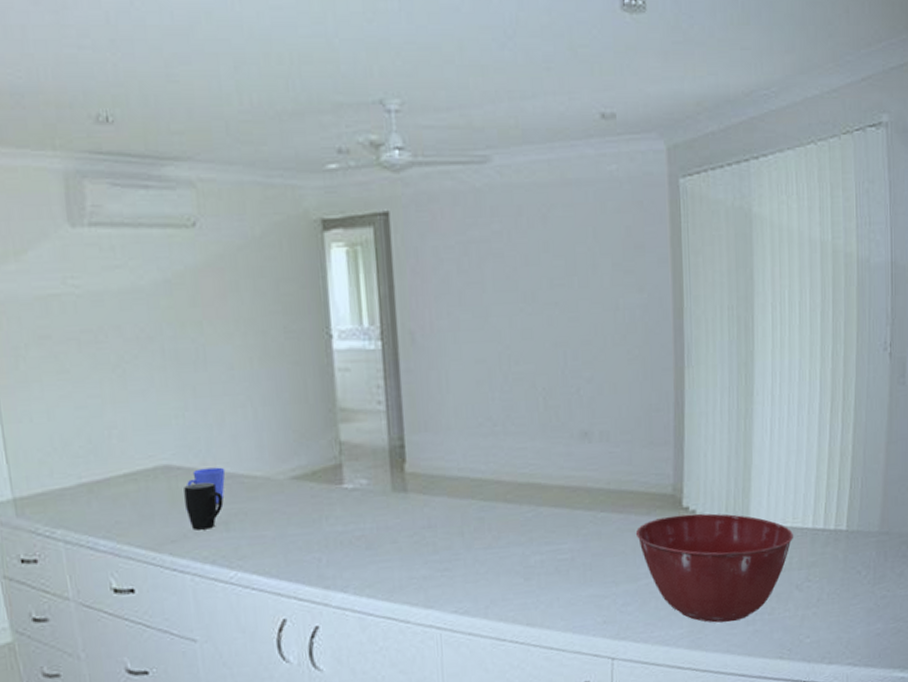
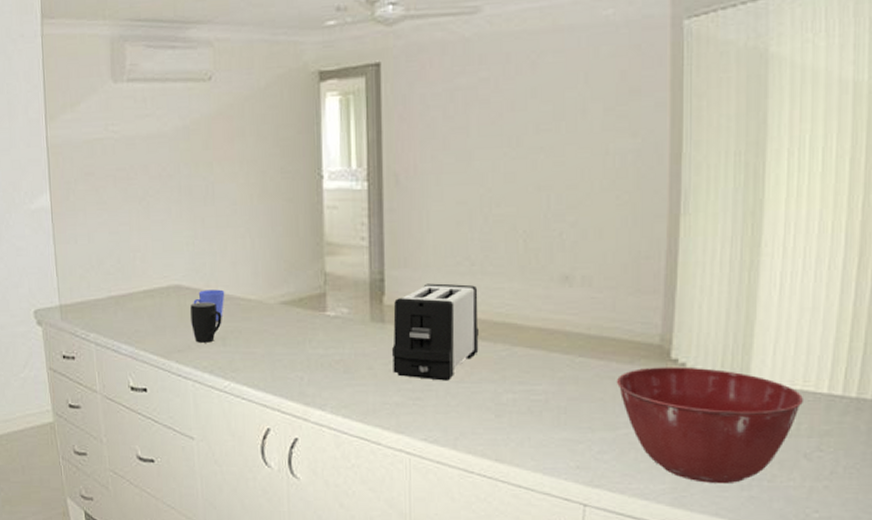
toaster: none [415,446,505,549] -> present [391,283,479,381]

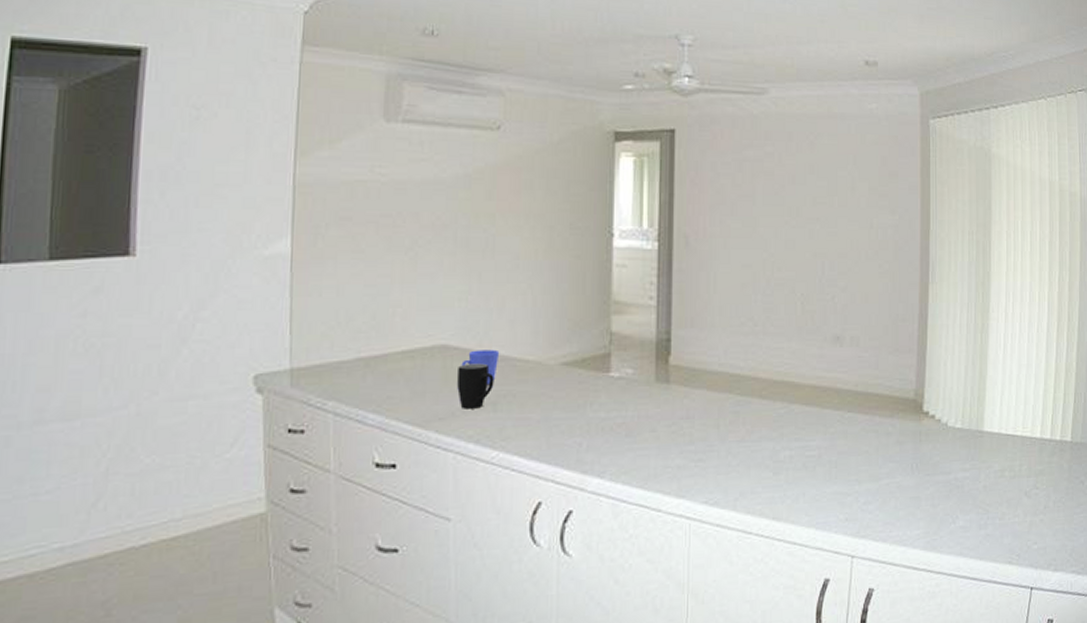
toaster: present [391,283,479,381] -> none [675,343,760,441]
mixing bowl: present [617,367,803,484] -> none [880,418,1023,526]

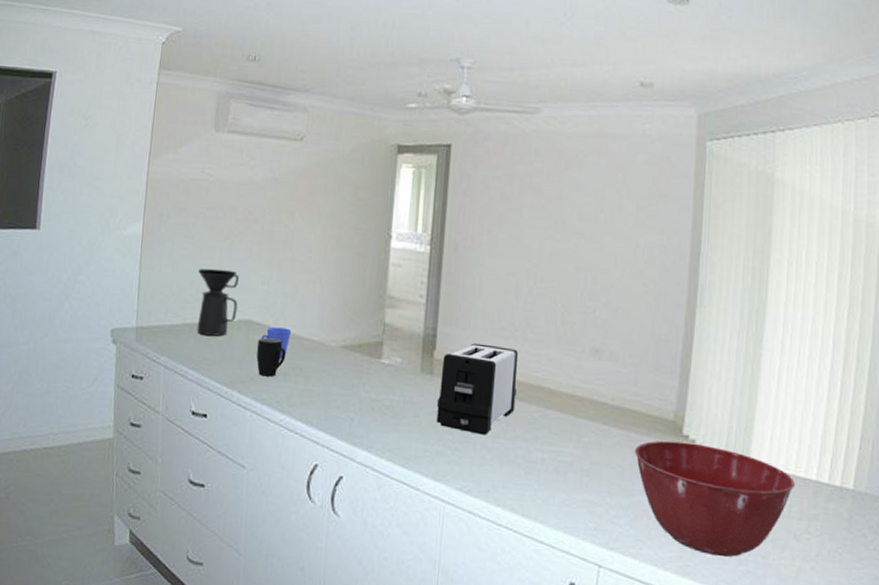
coffee maker: none [373,287,429,369] -> present [197,268,240,336]
toaster: none [675,343,760,441] -> present [436,343,519,435]
mixing bowl: none [880,418,1023,526] -> present [635,441,795,557]

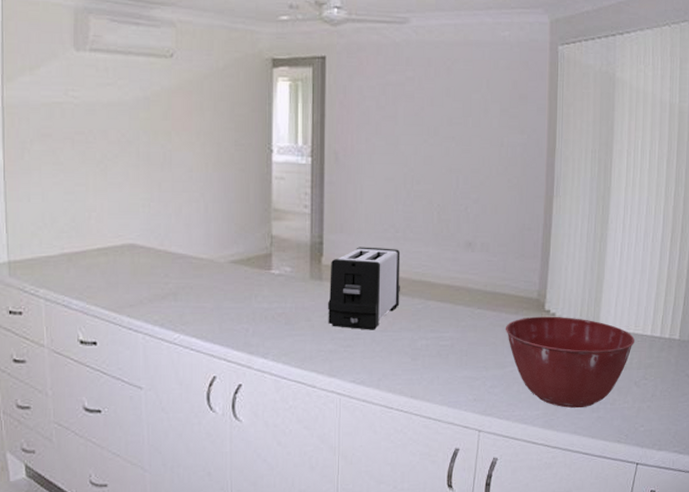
coffee maker: present [197,268,240,336] -> none [72,195,118,263]
mug: present [256,337,286,377] -> none [144,260,174,298]
mug: present [261,327,292,357] -> none [147,249,178,278]

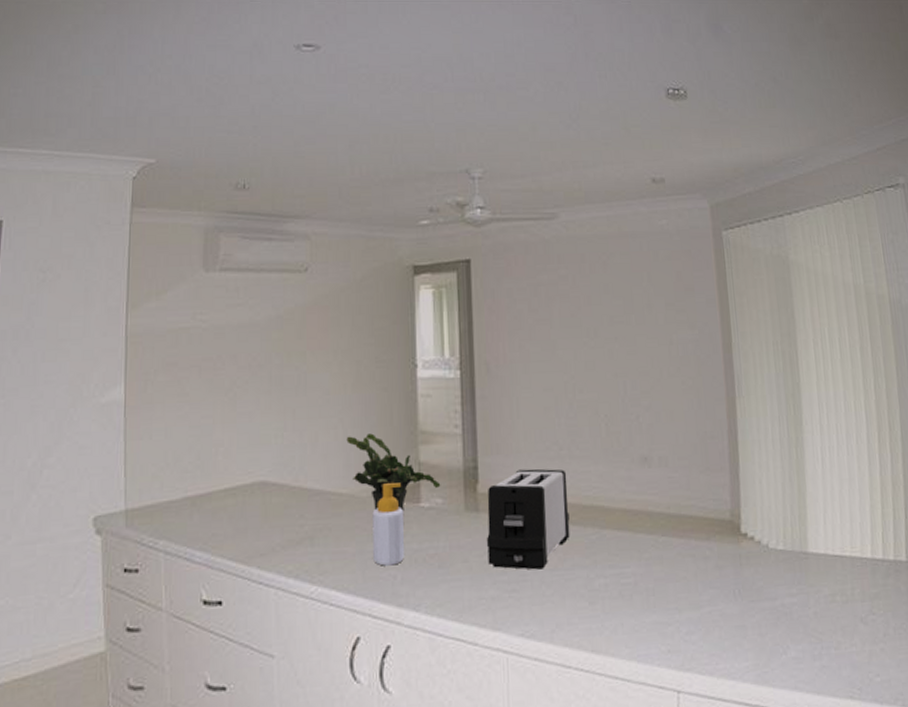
potted plant: none [207,208,290,281] -> present [346,433,441,517]
soap bottle: none [229,252,257,321] -> present [372,483,404,566]
mixing bowl: present [506,316,634,409] -> none [697,540,853,656]

